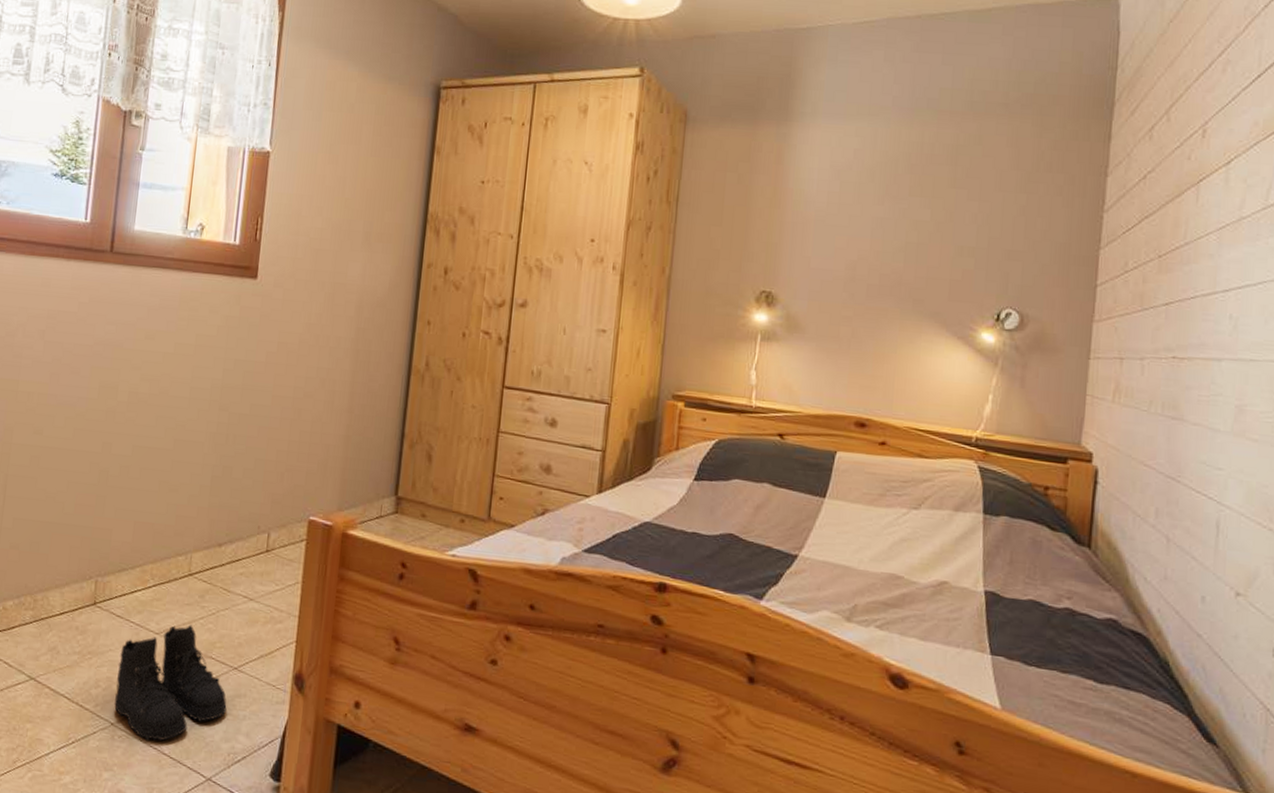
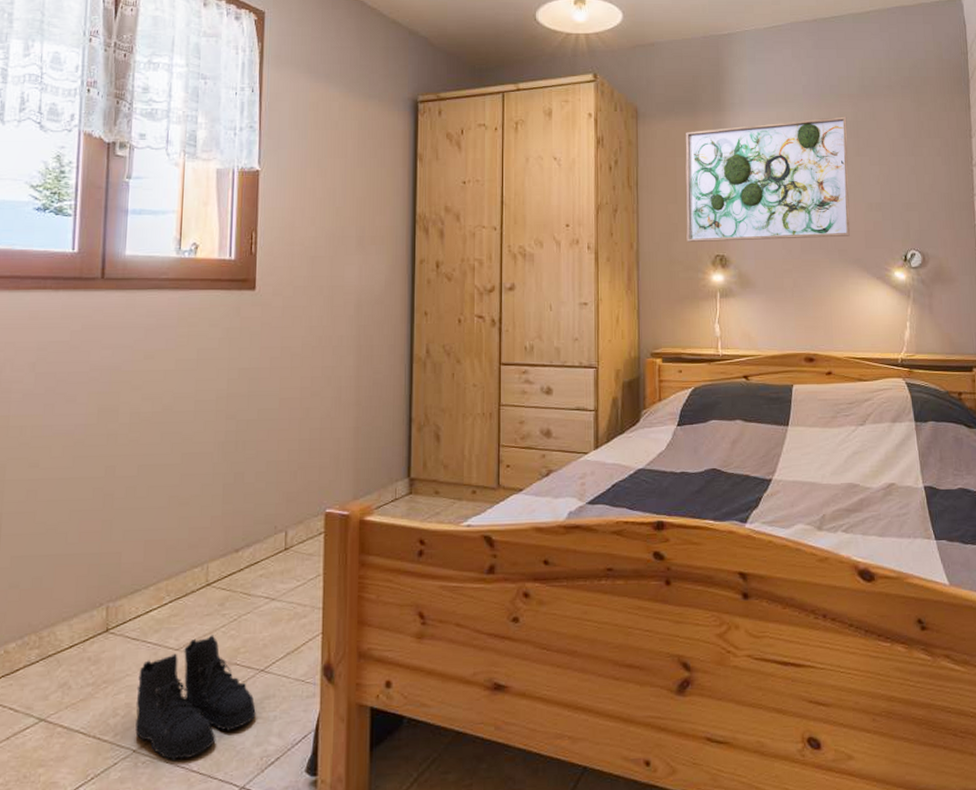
wall art: none [728,137,945,284] -> present [685,116,850,242]

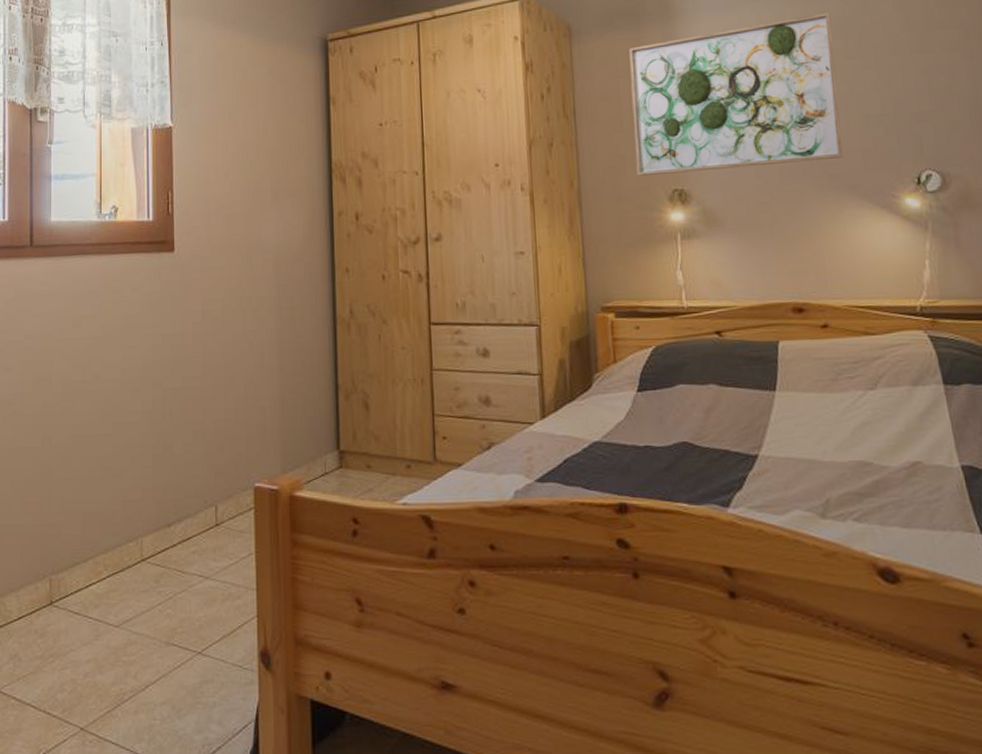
boots: present [135,635,256,762] -> none [81,613,195,743]

